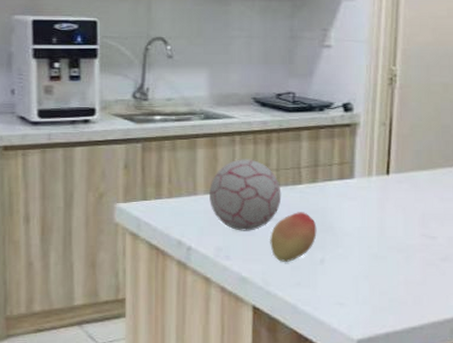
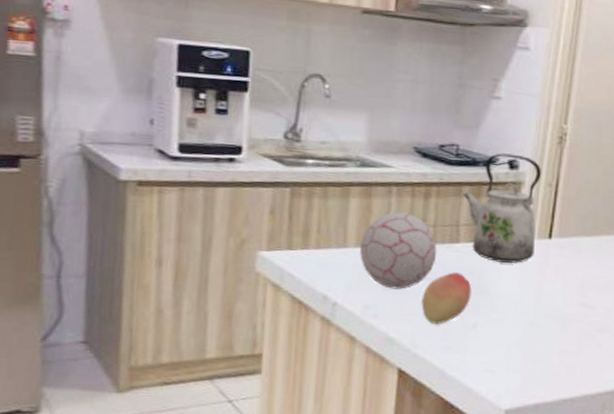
kettle: none [301,97,376,200] -> present [462,153,542,263]

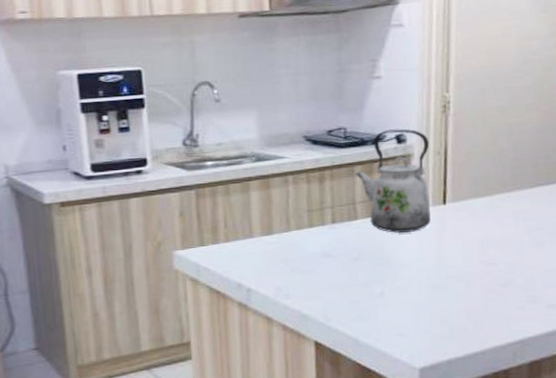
decorative ball: present [360,212,438,290] -> none [265,198,338,270]
fruit: present [421,272,472,324] -> none [328,247,375,297]

